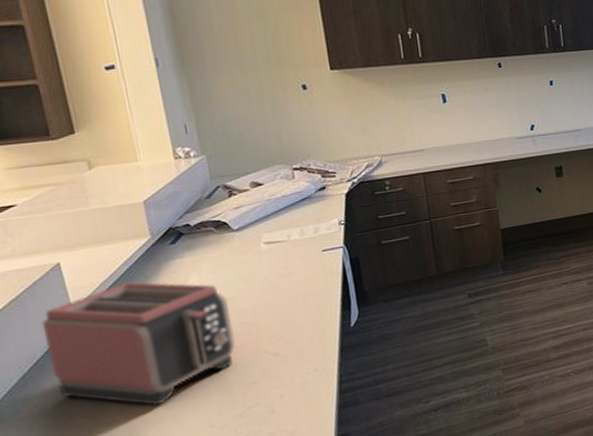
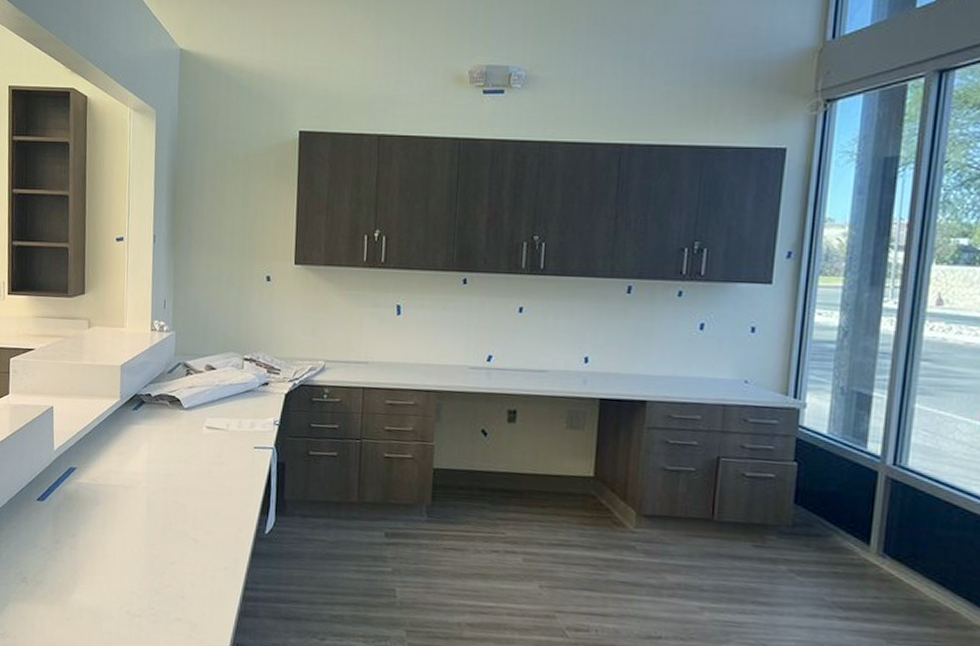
toaster: present [41,281,236,406] -> none [30,436,167,558]

